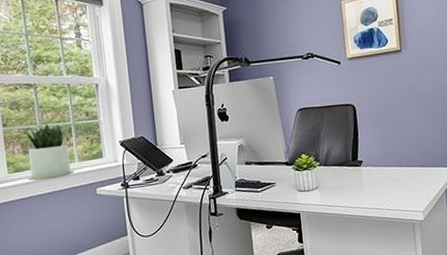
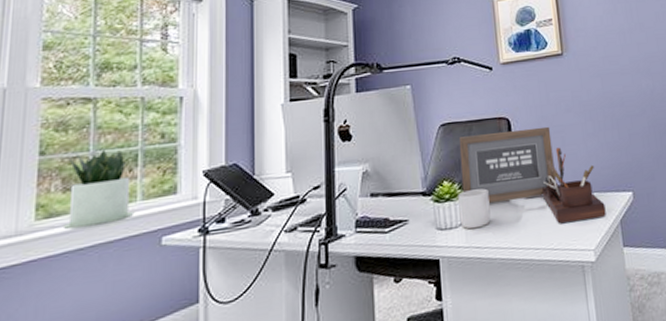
picture frame: none [313,112,394,173] -> present [458,126,557,204]
mug: none [314,161,340,192] -> present [458,188,491,230]
desk organizer: none [381,130,434,190] -> present [541,147,606,223]

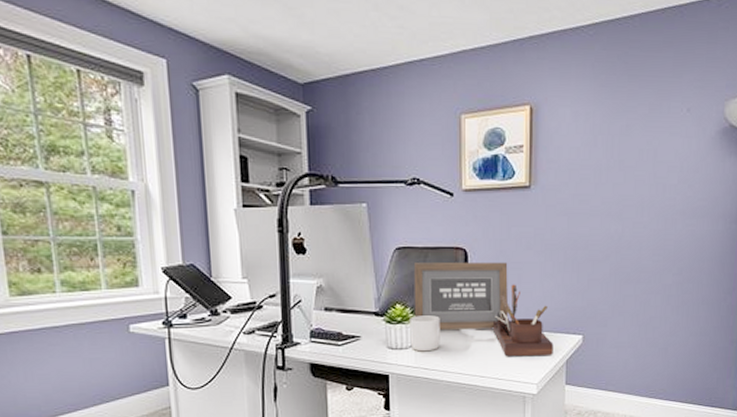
planter: present [62,150,135,230] -> none [30,237,101,308]

